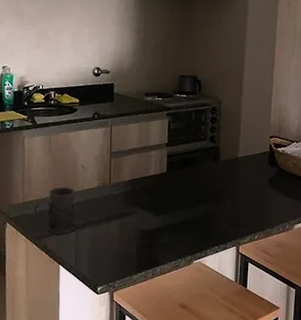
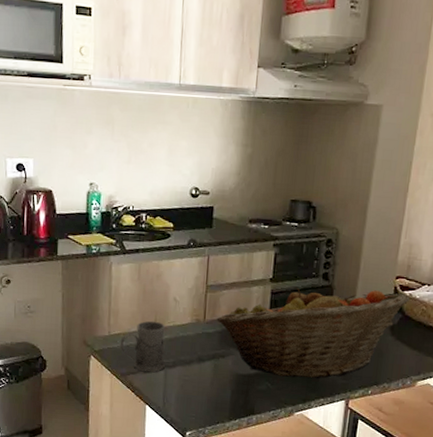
fruit basket: none [121,149,283,229] -> present [216,286,410,379]

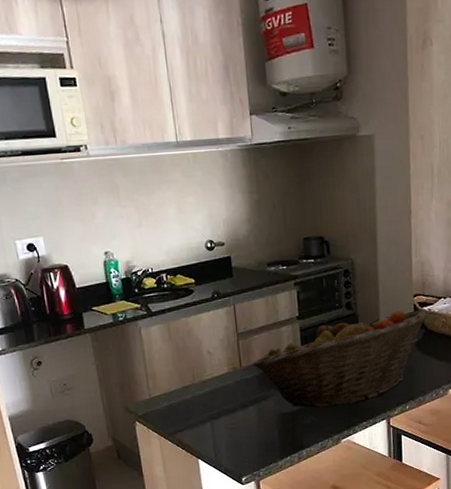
mug: present [120,320,165,373] -> none [162,376,210,428]

